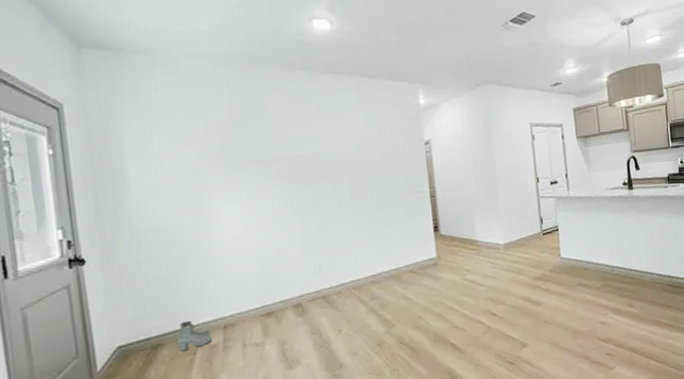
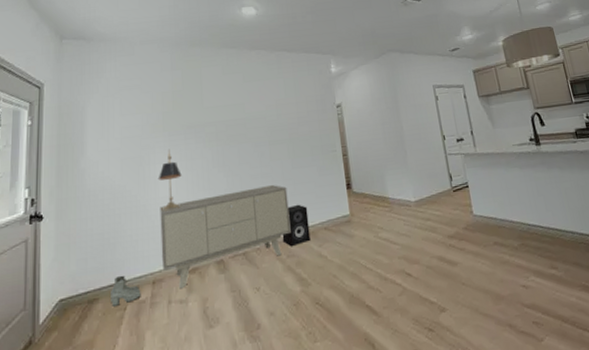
lamp: none [221,186,250,255] -> present [158,148,182,212]
sideboard: none [226,226,374,333] -> present [160,184,291,289]
speaker: none [364,247,395,290] -> present [282,204,311,247]

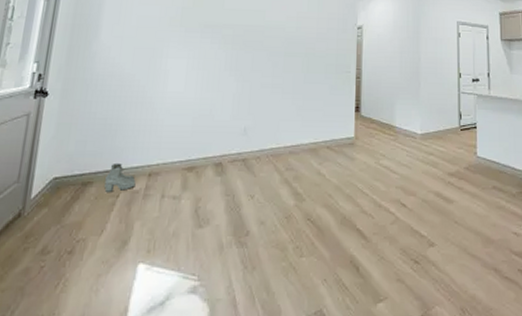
lamp: present [158,148,182,212] -> none [167,45,193,107]
sideboard: present [160,184,291,289] -> none [160,95,296,185]
speaker: present [282,204,311,247] -> none [283,119,313,161]

